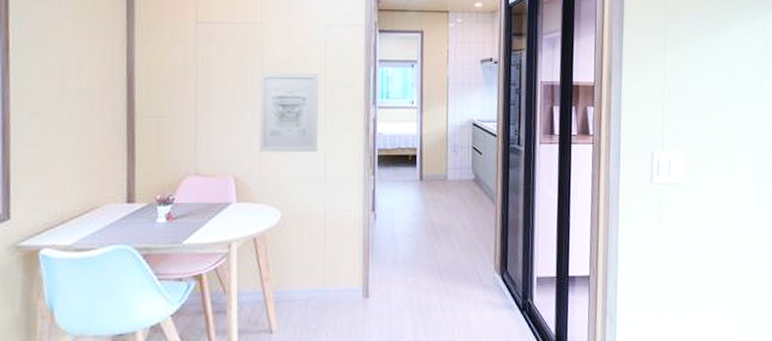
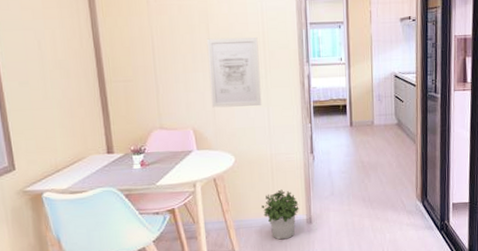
potted plant: none [309,254,354,318] -> present [262,189,299,240]

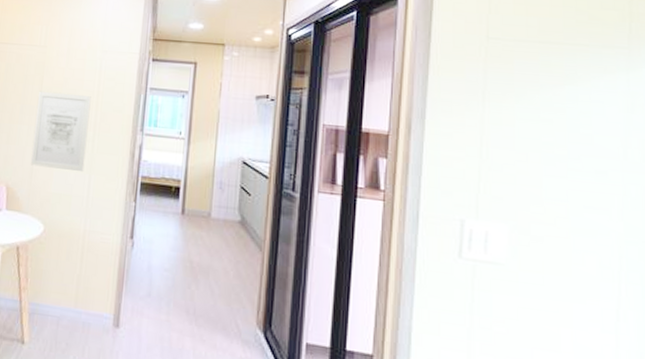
potted plant: present [262,189,299,240] -> none [63,275,107,341]

